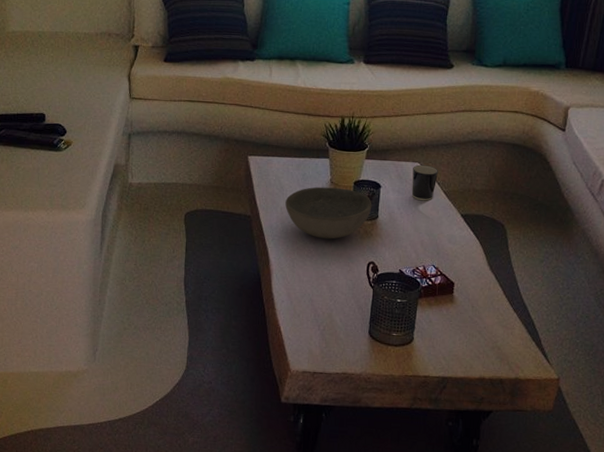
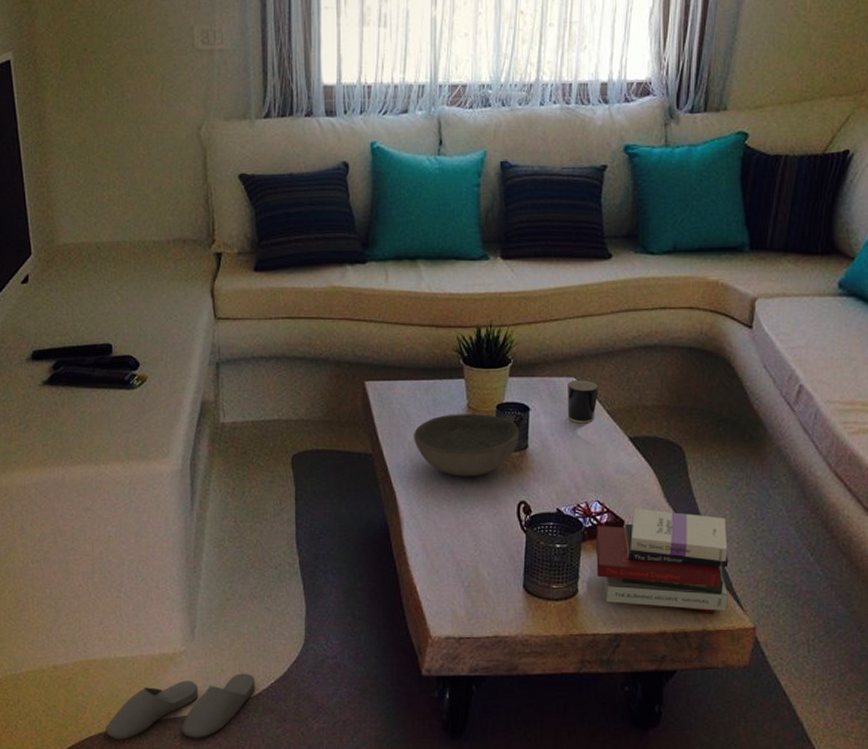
slippers: none [17,391,144,445] -> present [106,673,256,741]
books: none [429,273,539,365] -> present [595,507,729,614]

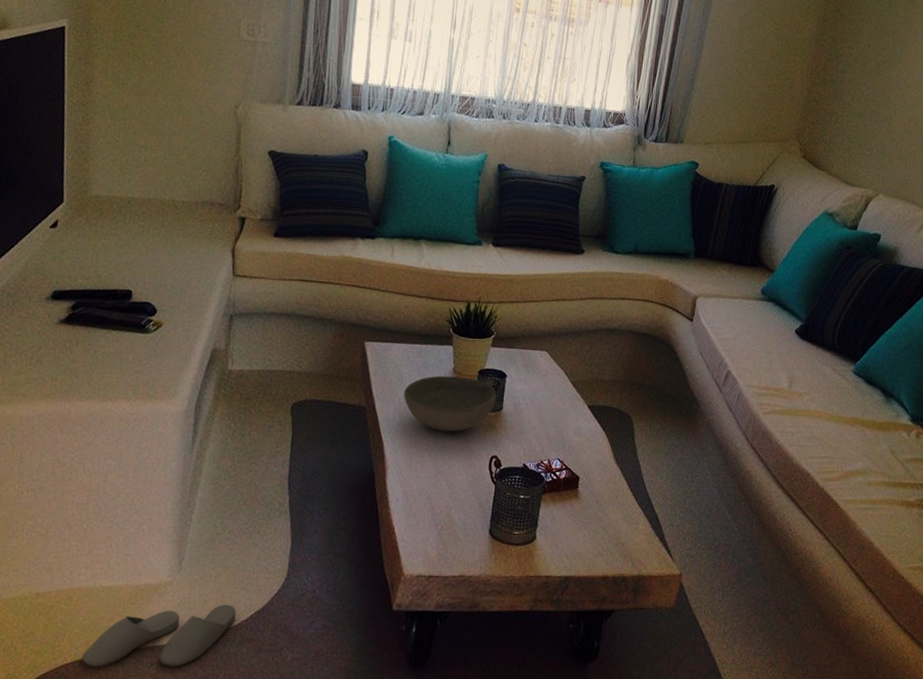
mug: present [567,380,599,424] -> none [538,353,566,392]
books: present [595,507,729,614] -> none [553,466,663,561]

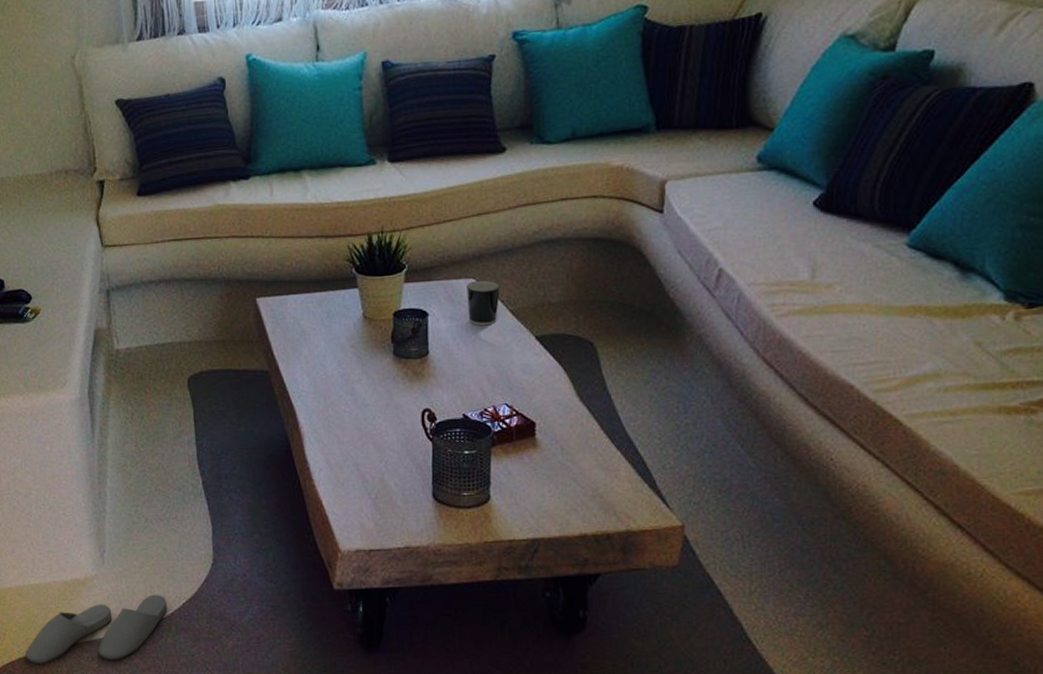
bowl: present [404,375,497,432] -> none [309,322,420,388]
mug: none [538,353,566,392] -> present [467,280,500,326]

